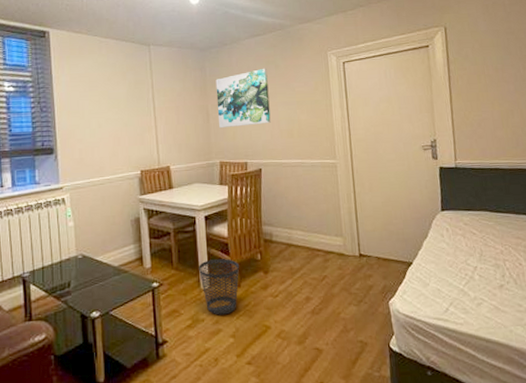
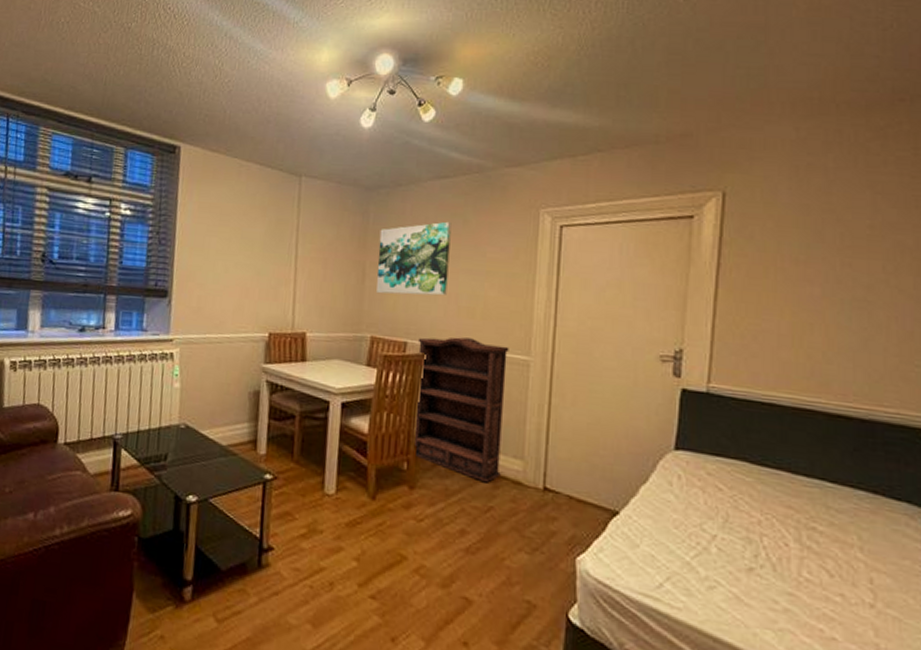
wastebasket: present [198,259,240,315] -> none [324,458,378,531]
bookshelf: none [255,152,328,259] -> present [415,337,509,483]

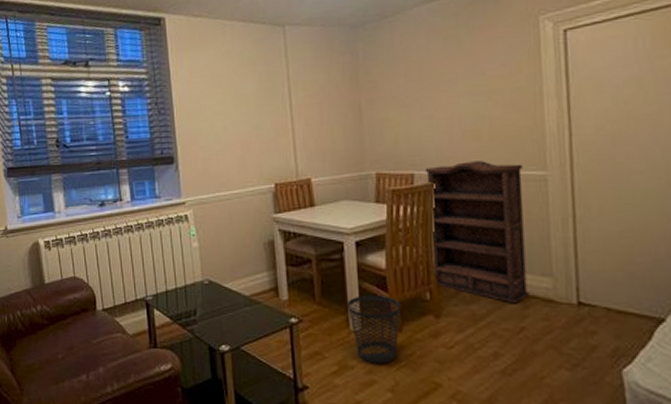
wastebasket: none [324,458,378,531] -> present [346,295,402,364]
wall art: present [376,221,451,296] -> none [371,45,449,130]

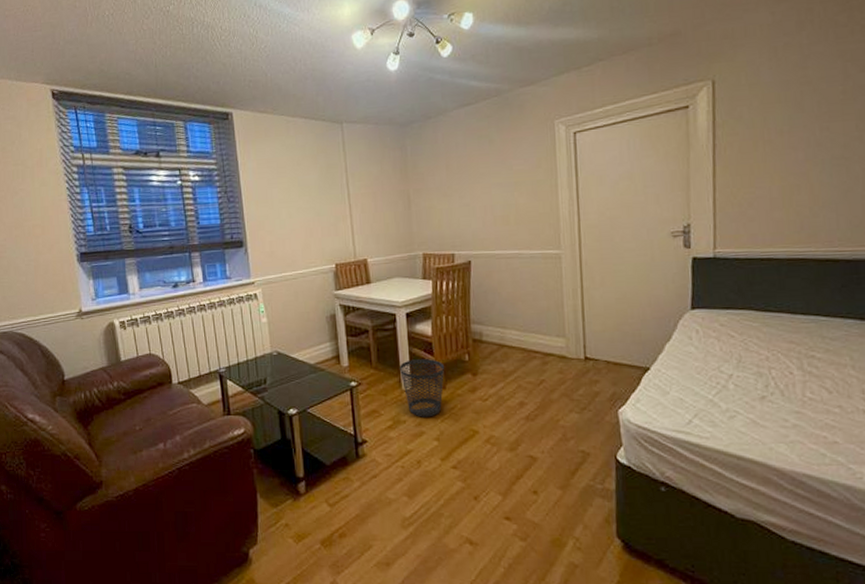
bookshelf: present [424,161,530,304] -> none [463,242,548,361]

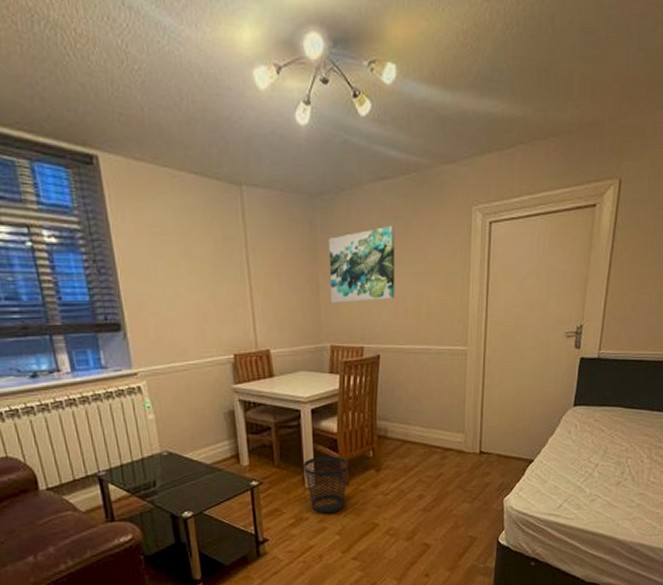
wall art: none [418,143,483,216] -> present [328,225,395,304]

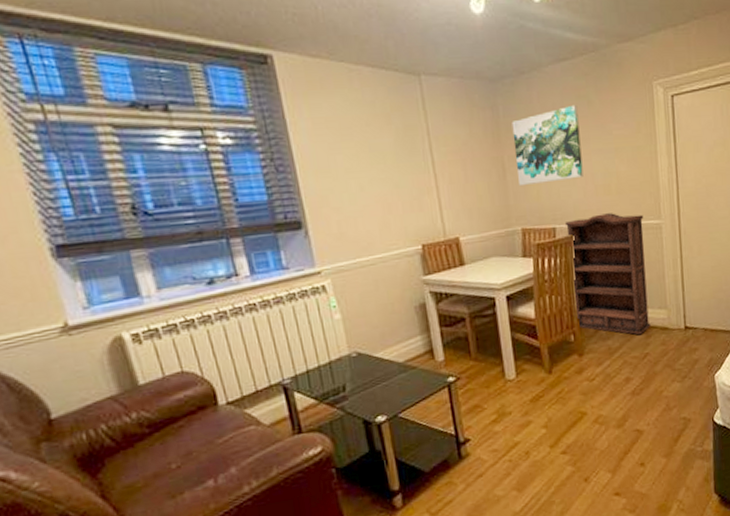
wastebasket: present [302,456,349,514] -> none [501,343,551,407]
bookshelf: none [373,336,450,456] -> present [564,213,651,335]

